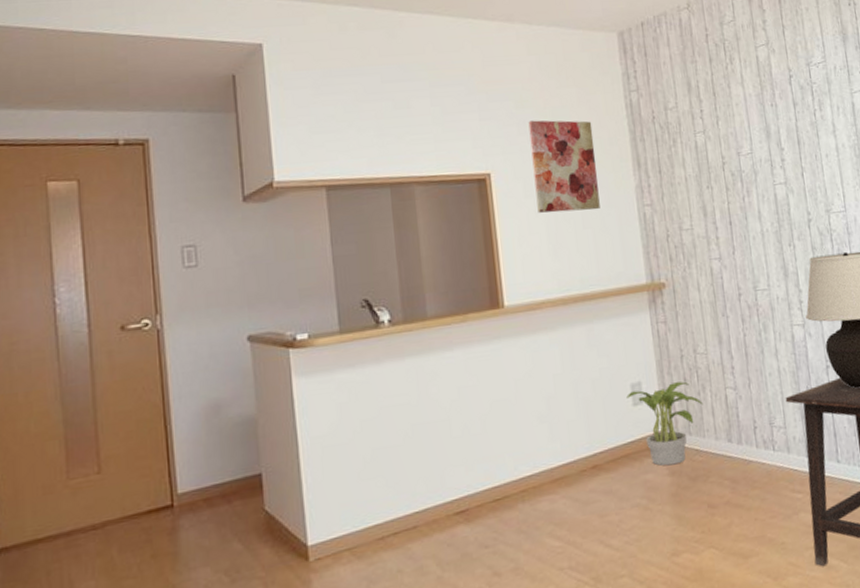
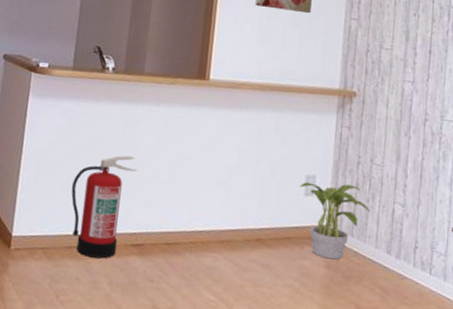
fire extinguisher: none [368,414,444,543] -> present [71,155,138,259]

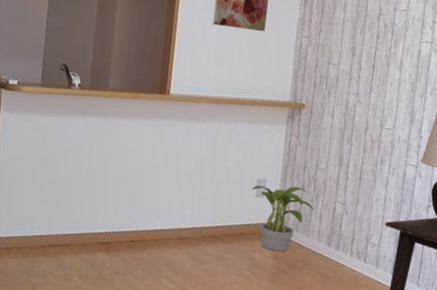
fire extinguisher: present [71,155,138,259] -> none [43,164,104,255]

